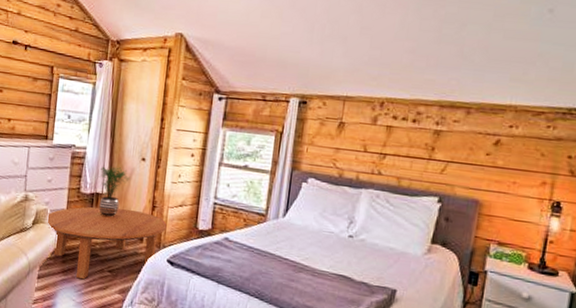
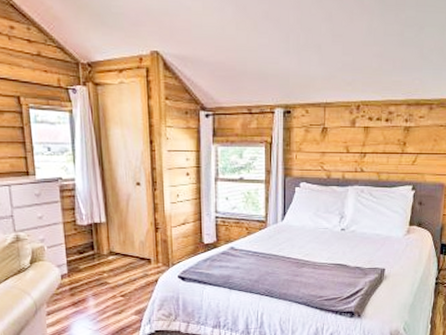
coffee table: present [46,206,167,280] -> none [44,235,173,308]
potted plant: present [98,165,130,218] -> none [93,194,127,246]

